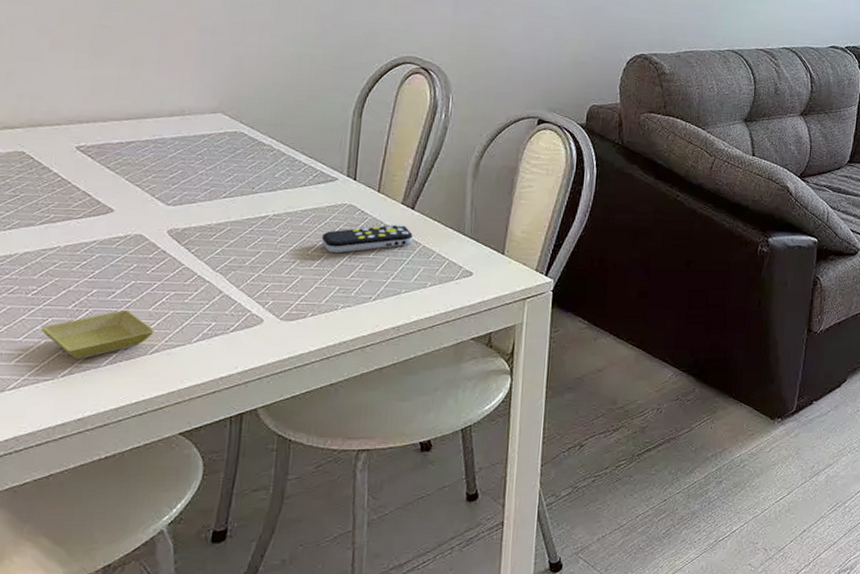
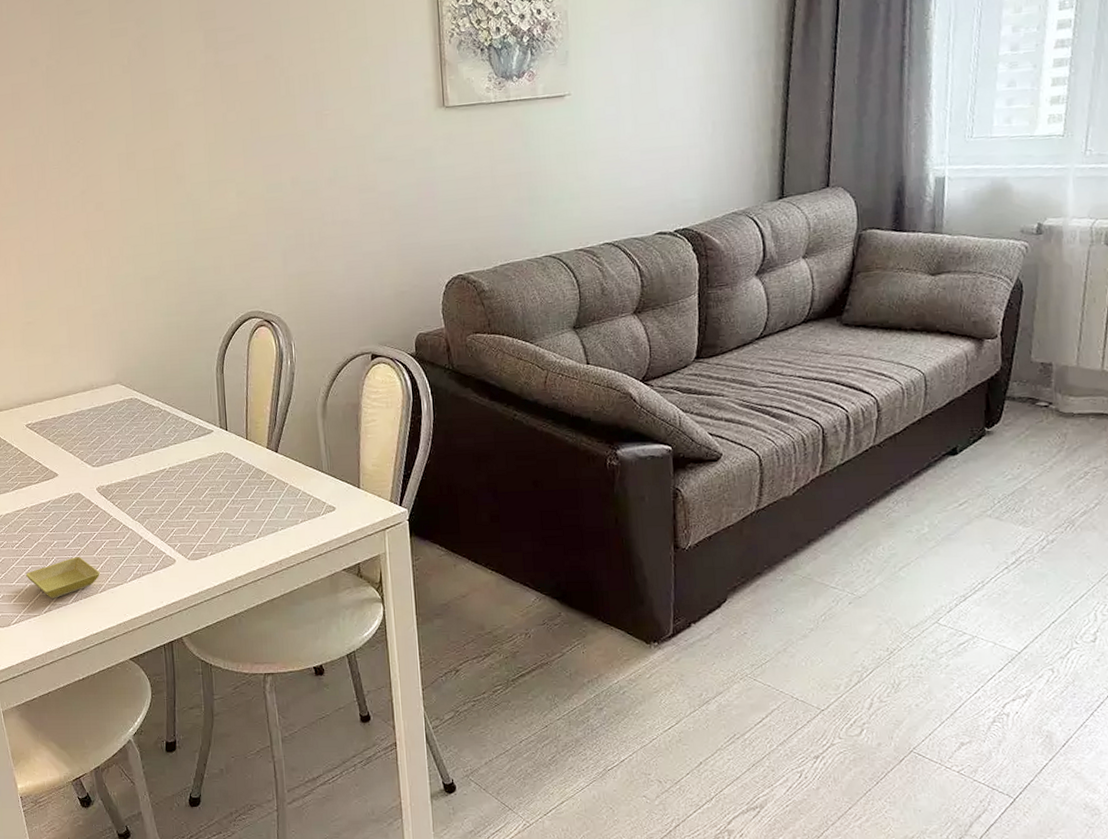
remote control: present [321,224,413,253] -> none [208,467,280,497]

